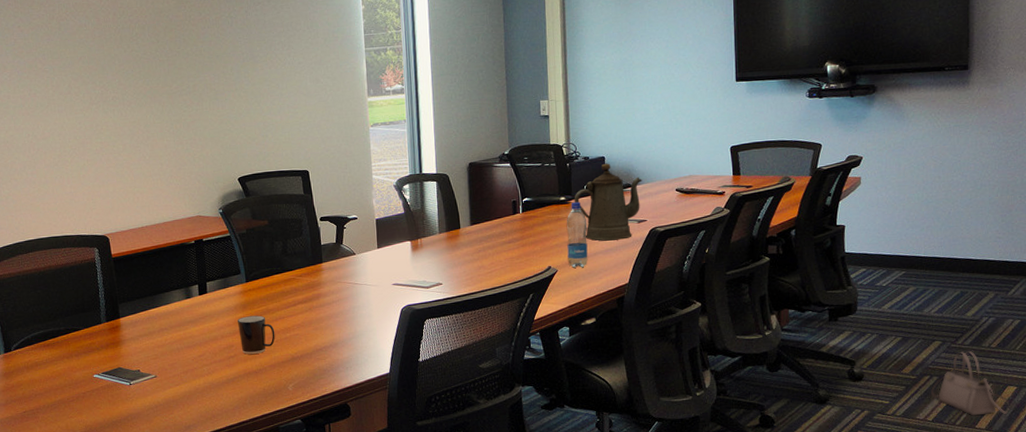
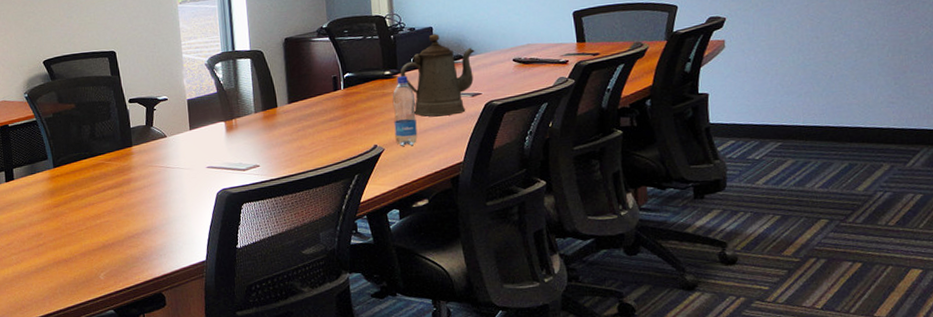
mug: present [237,315,275,354] -> none [45,202,85,243]
handbag: present [930,351,1009,416] -> none [817,230,914,303]

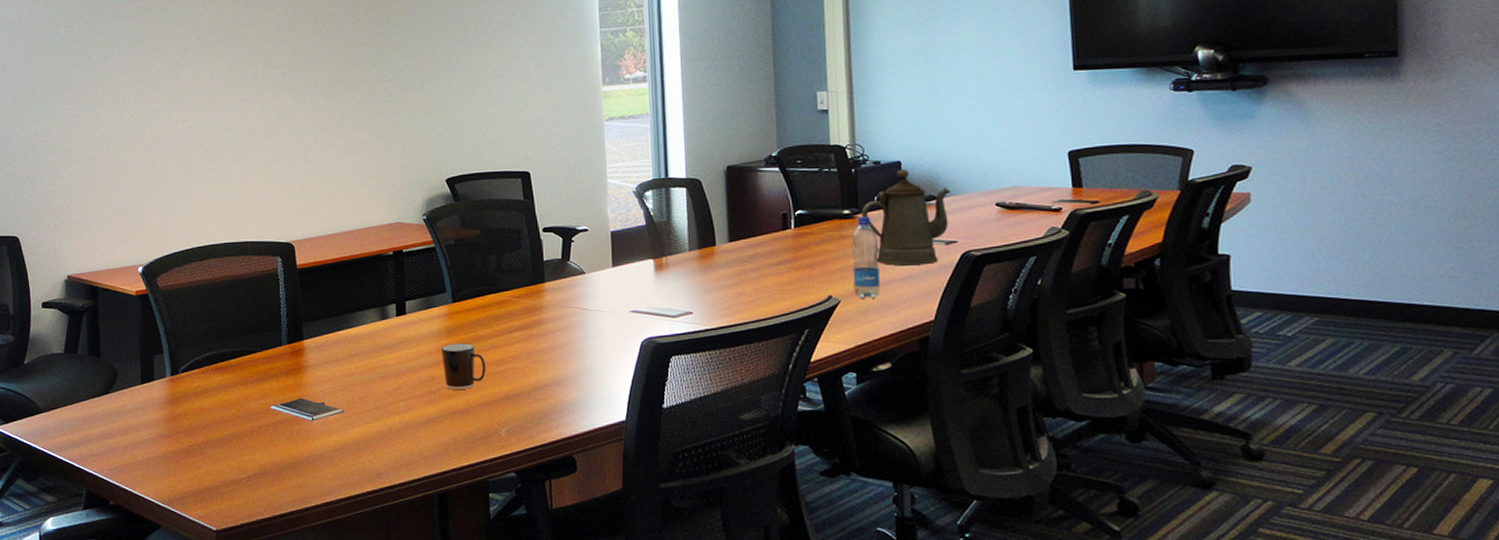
mug: none [45,202,85,243] -> present [440,343,486,390]

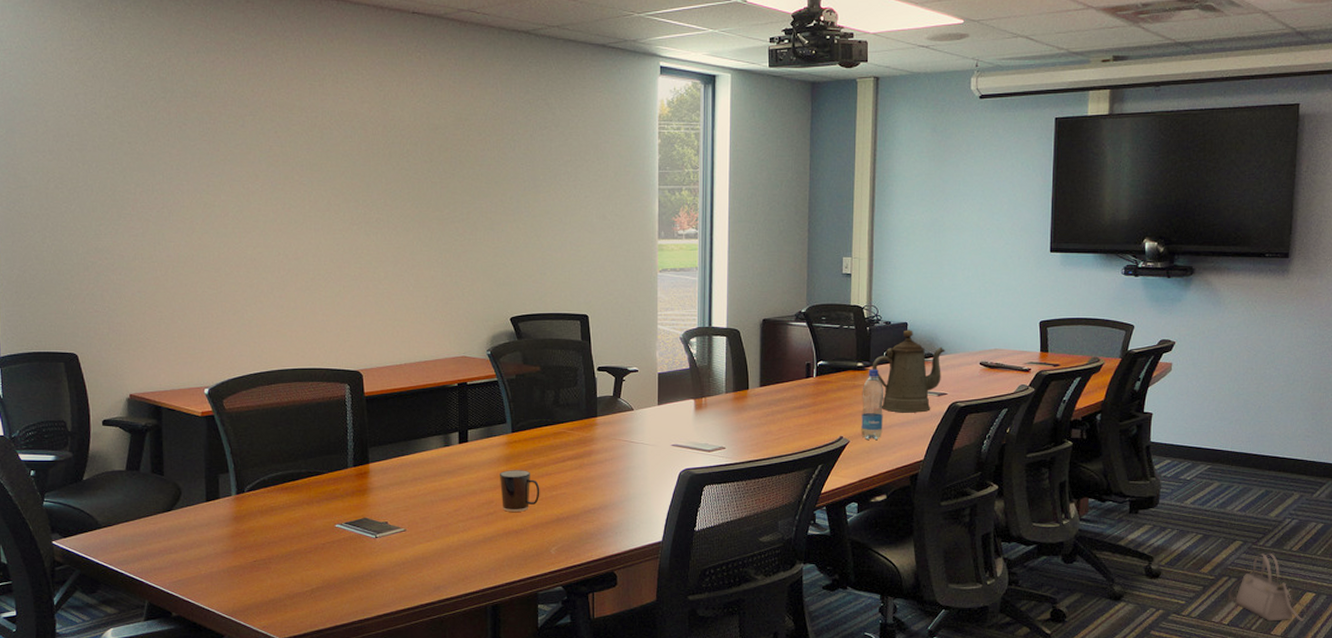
handbag: none [1363,428,1483,518] -> present [1227,554,1307,622]

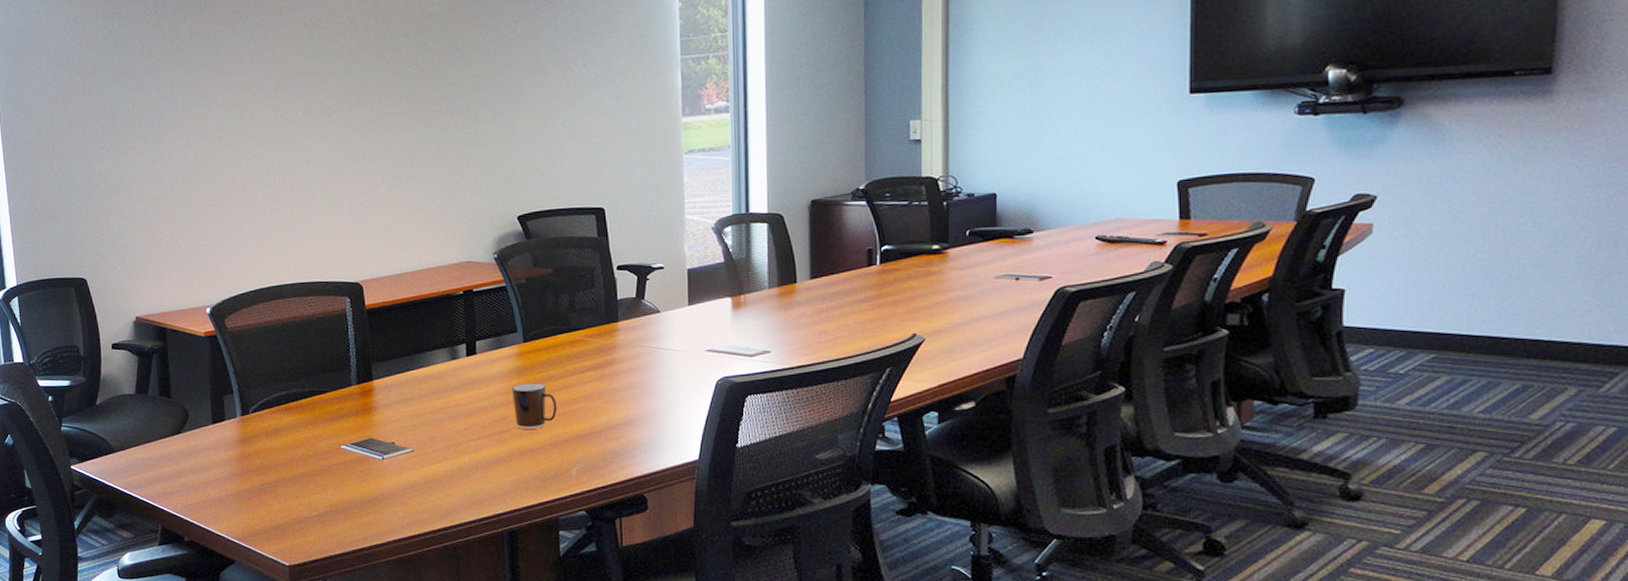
bottle: present [861,369,885,441] -> none [939,251,969,337]
coffee pot: present [872,330,945,413] -> none [951,201,1048,303]
handbag: present [1227,554,1307,622] -> none [1466,468,1592,559]

